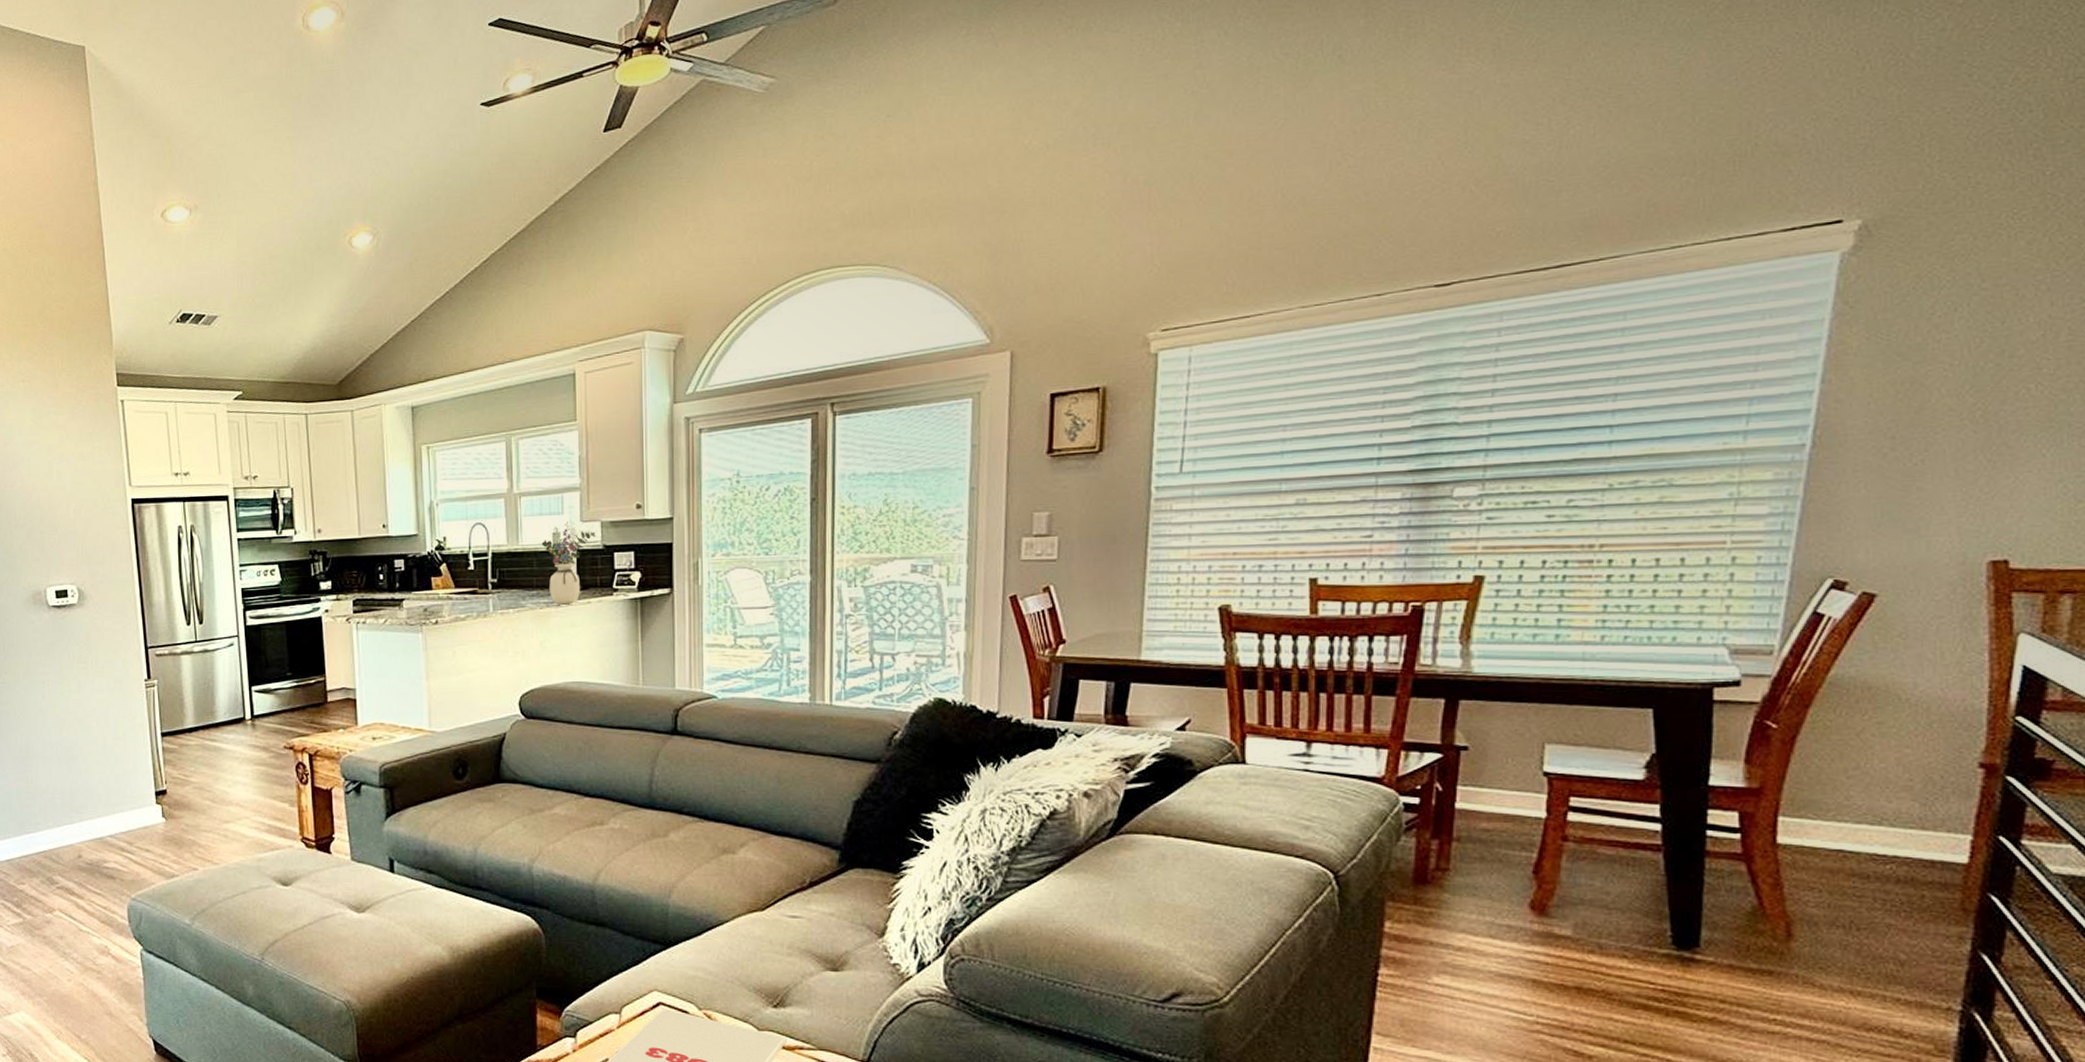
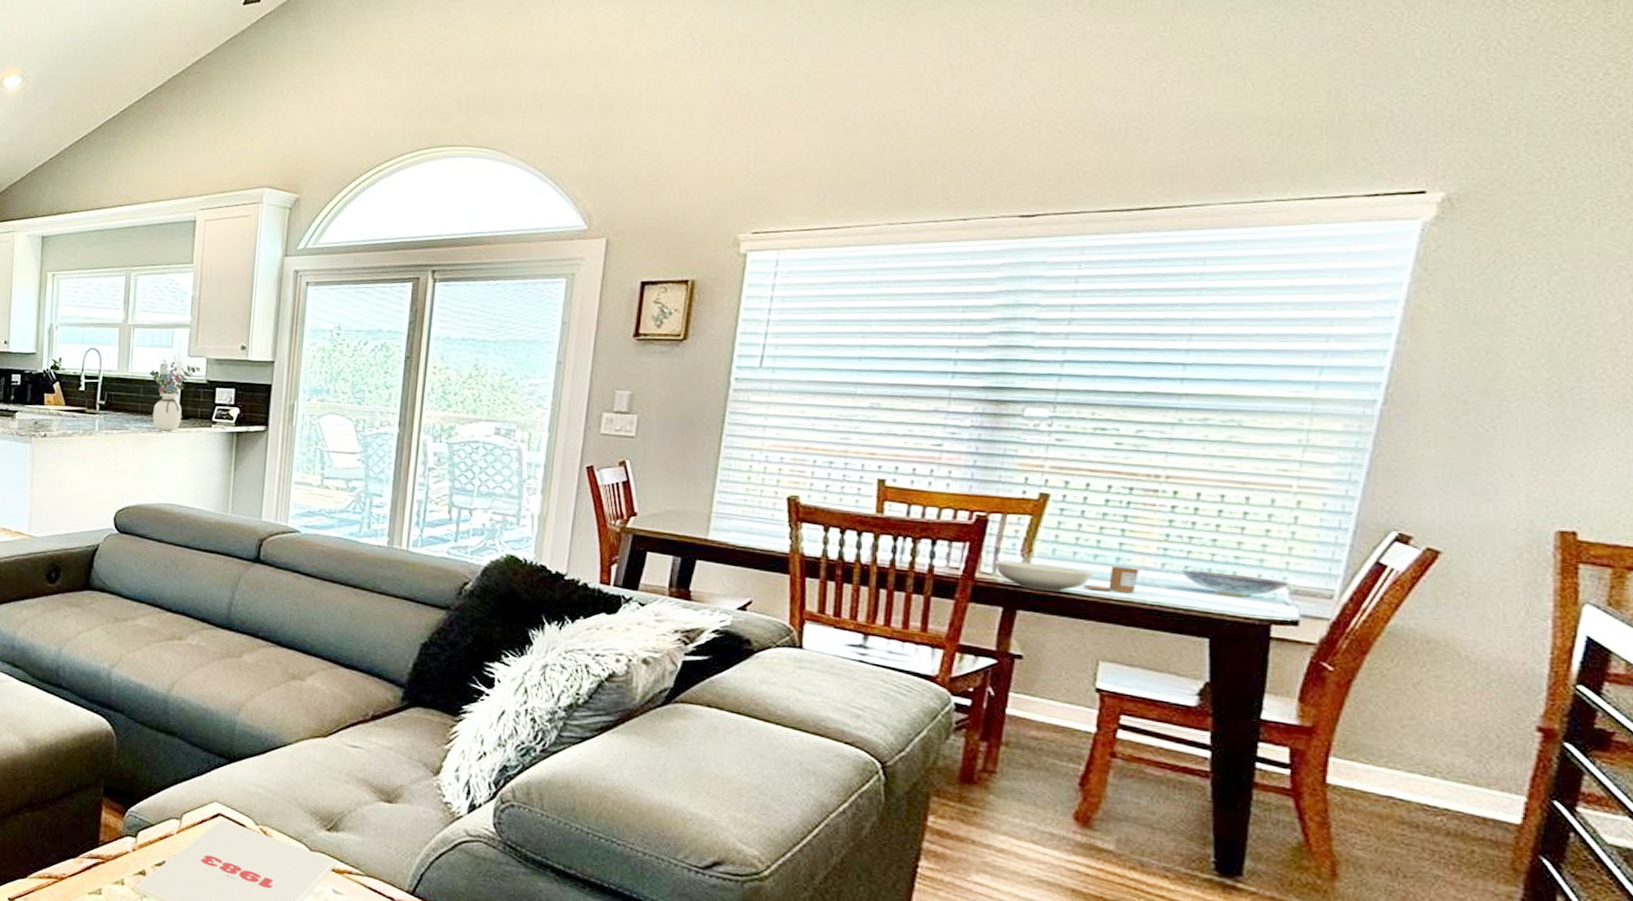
bowl: none [1434,649,1533,677] -> present [995,560,1093,592]
candle: none [1525,644,1579,672] -> present [1084,566,1139,594]
bowl: none [1619,639,1729,663] -> present [1179,569,1290,598]

